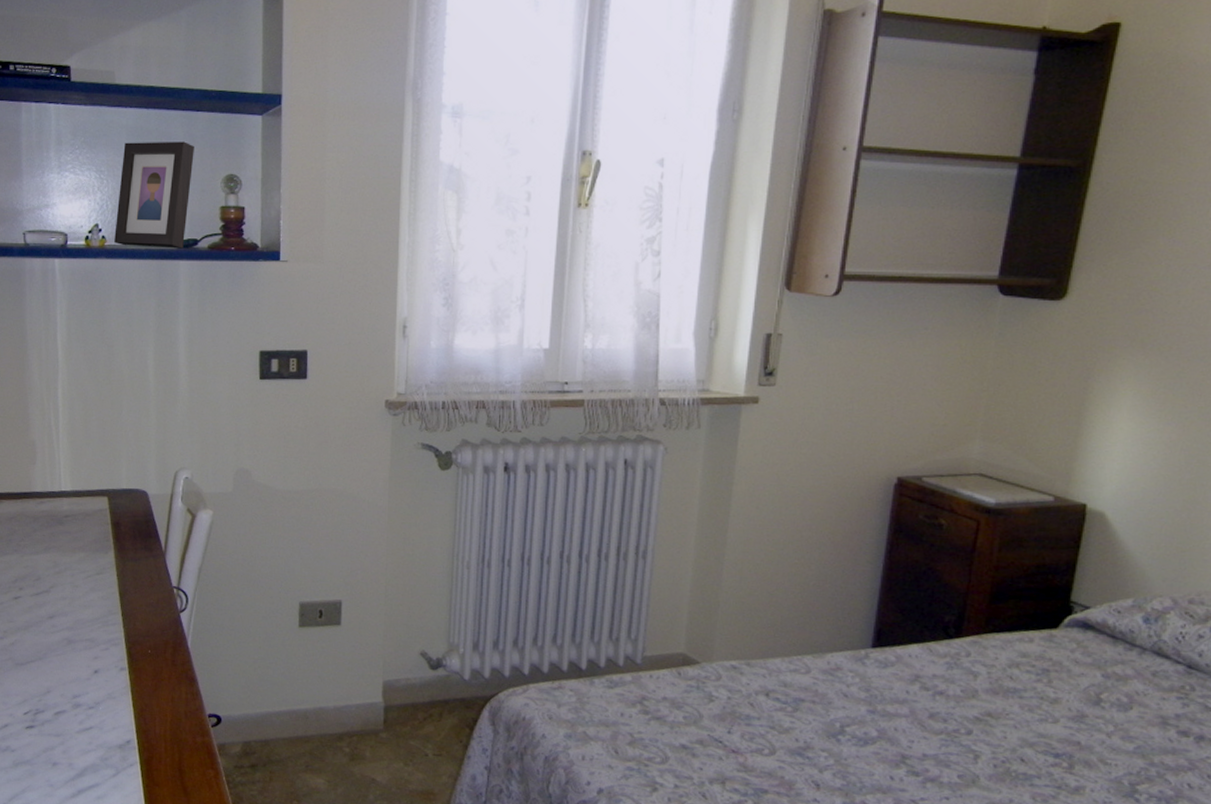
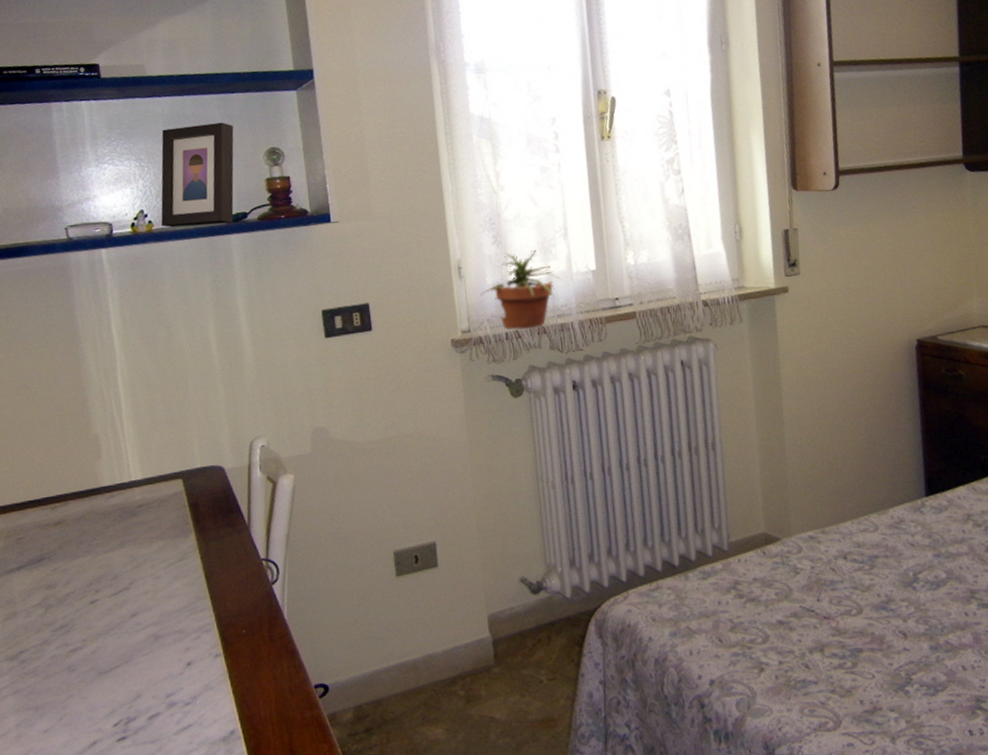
potted plant: none [422,317,509,402] -> present [480,249,561,330]

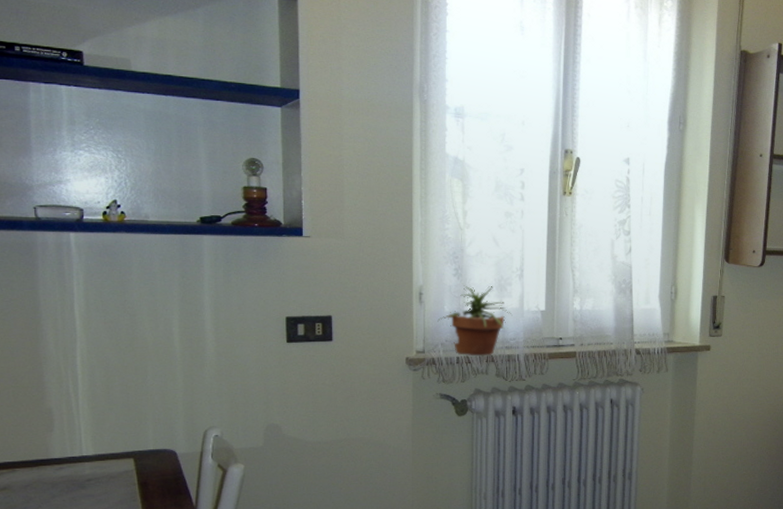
picture frame: present [161,122,234,228] -> none [134,125,215,224]

